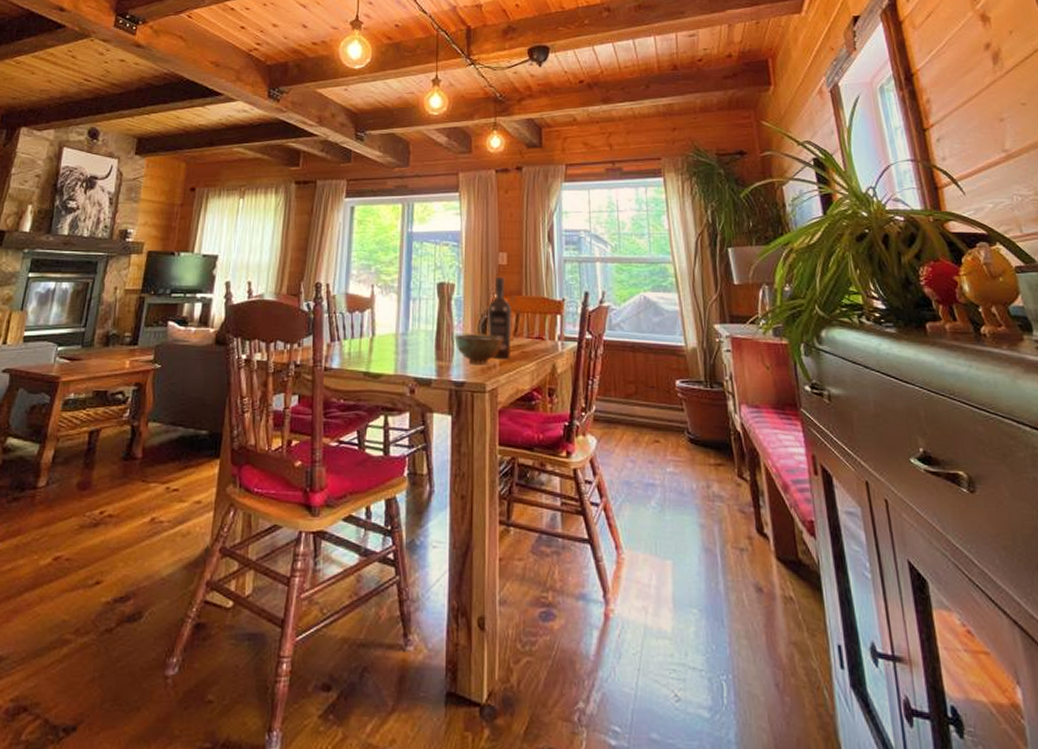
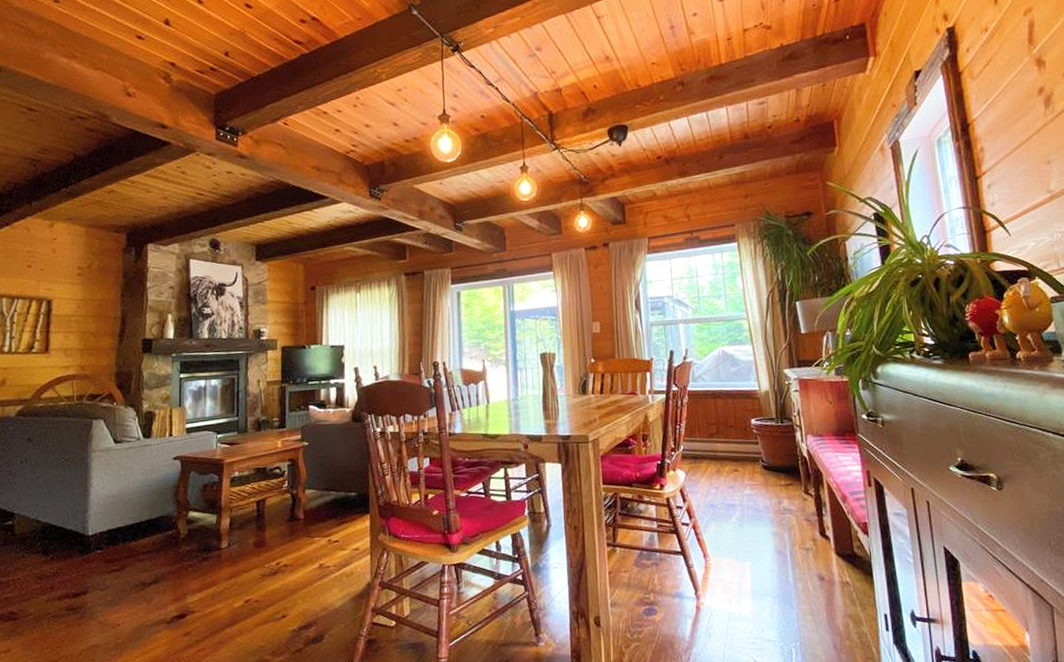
bowl: present [454,334,505,365] -> none [558,394,602,421]
wine bottle: present [488,276,511,358] -> none [586,343,608,414]

